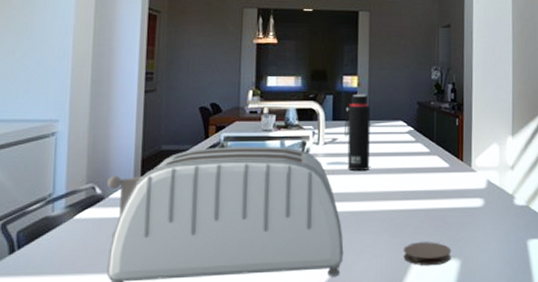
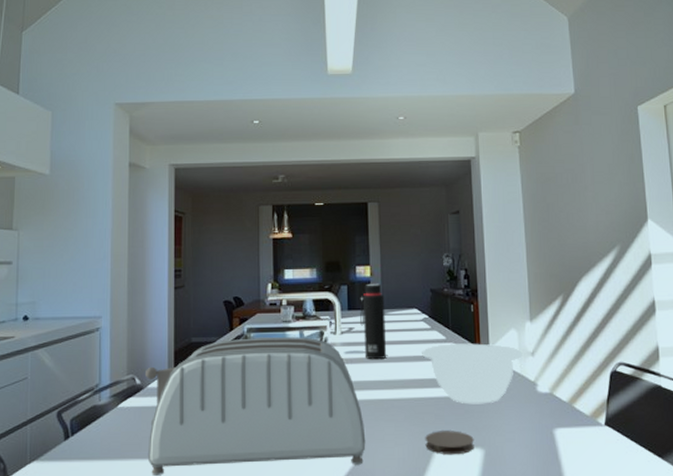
mixing bowl: none [404,156,503,216] -> present [421,343,523,405]

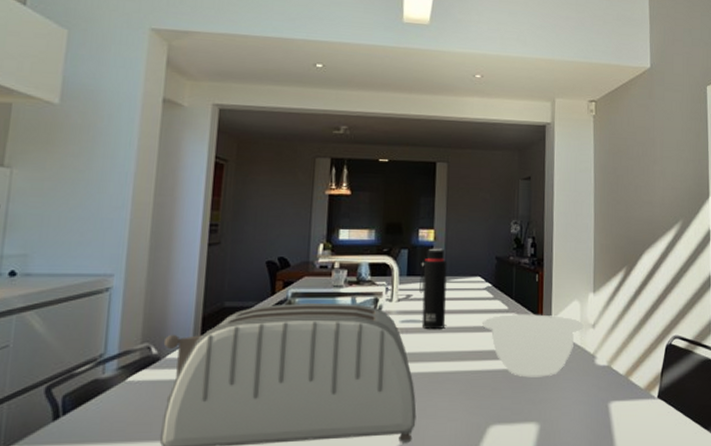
coaster: present [425,431,474,455] -> none [479,405,530,431]

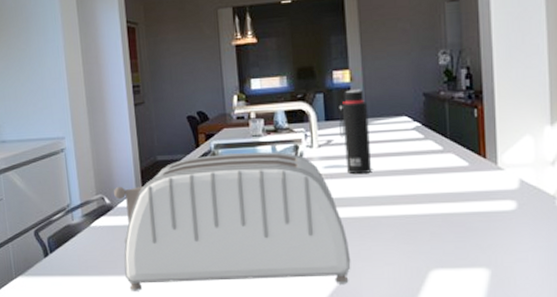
mixing bowl: present [481,314,584,378] -> none [412,153,540,221]

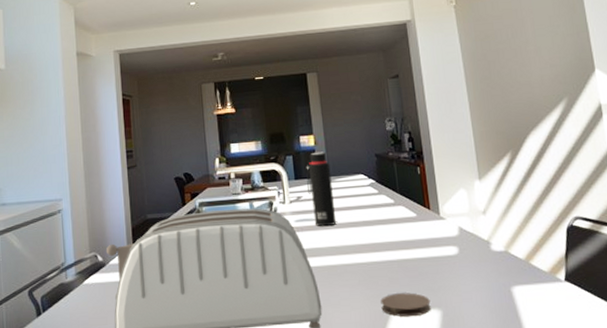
coaster: none [419,249,478,276] -> present [380,293,431,317]

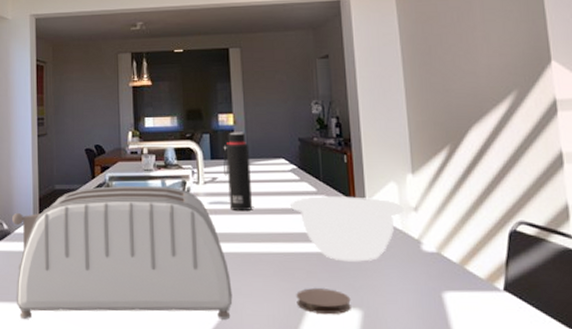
mixing bowl: none [370,205,474,266] -> present [289,196,404,262]

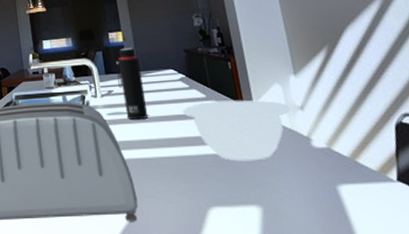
coaster: present [296,288,351,315] -> none [197,188,251,213]

